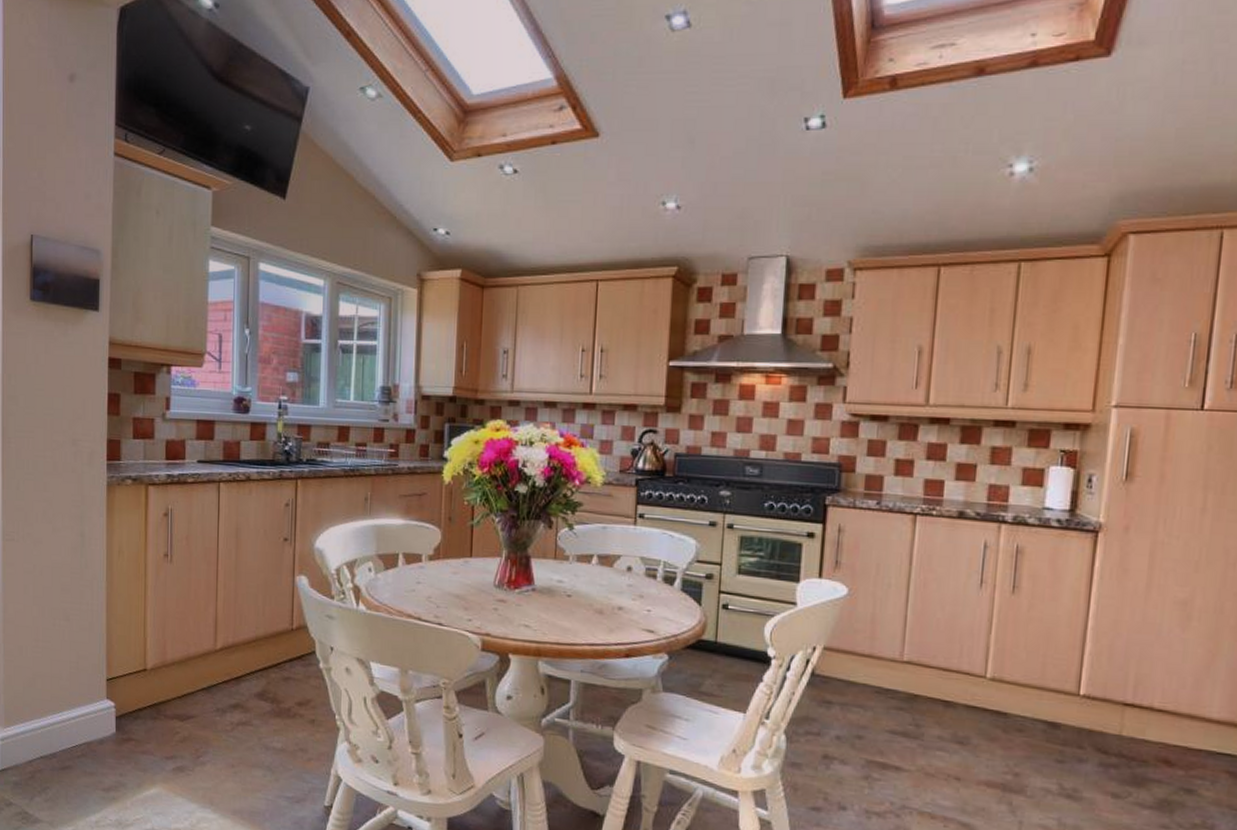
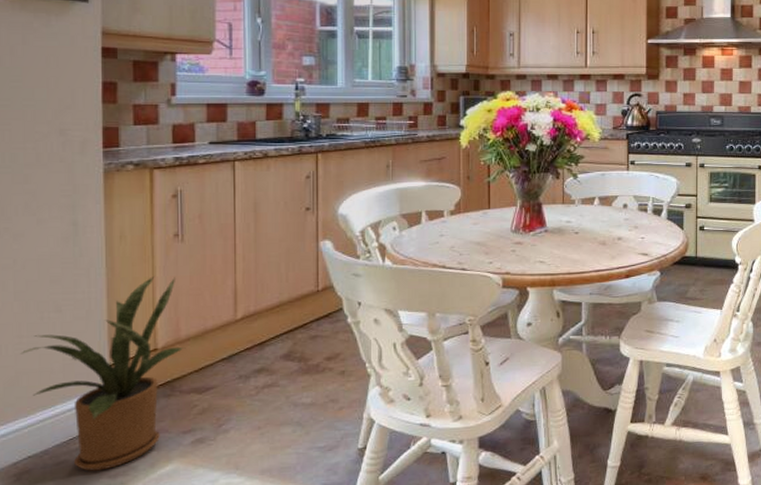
house plant: none [37,595,171,782] -> present [20,276,186,471]

